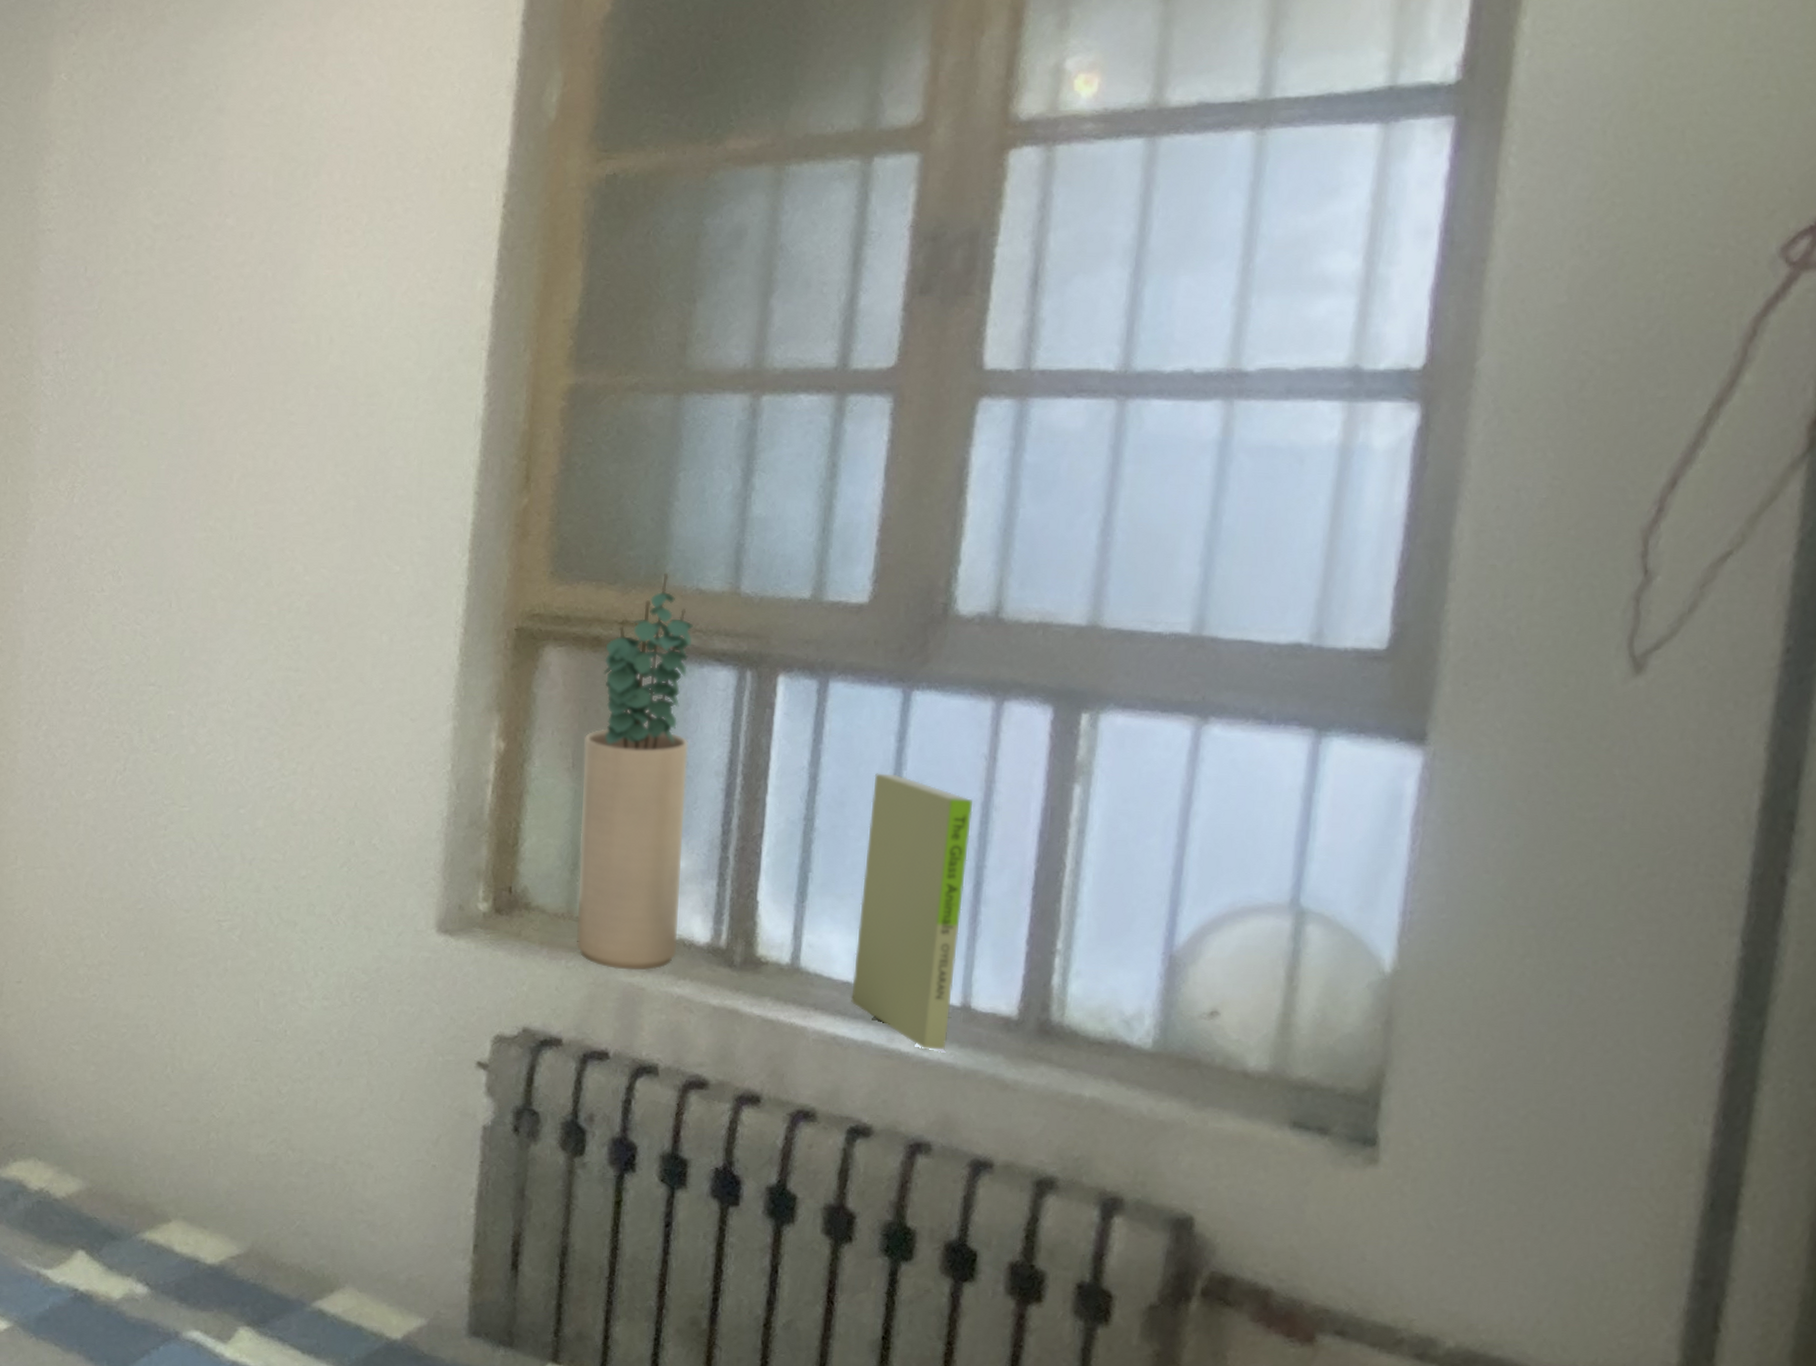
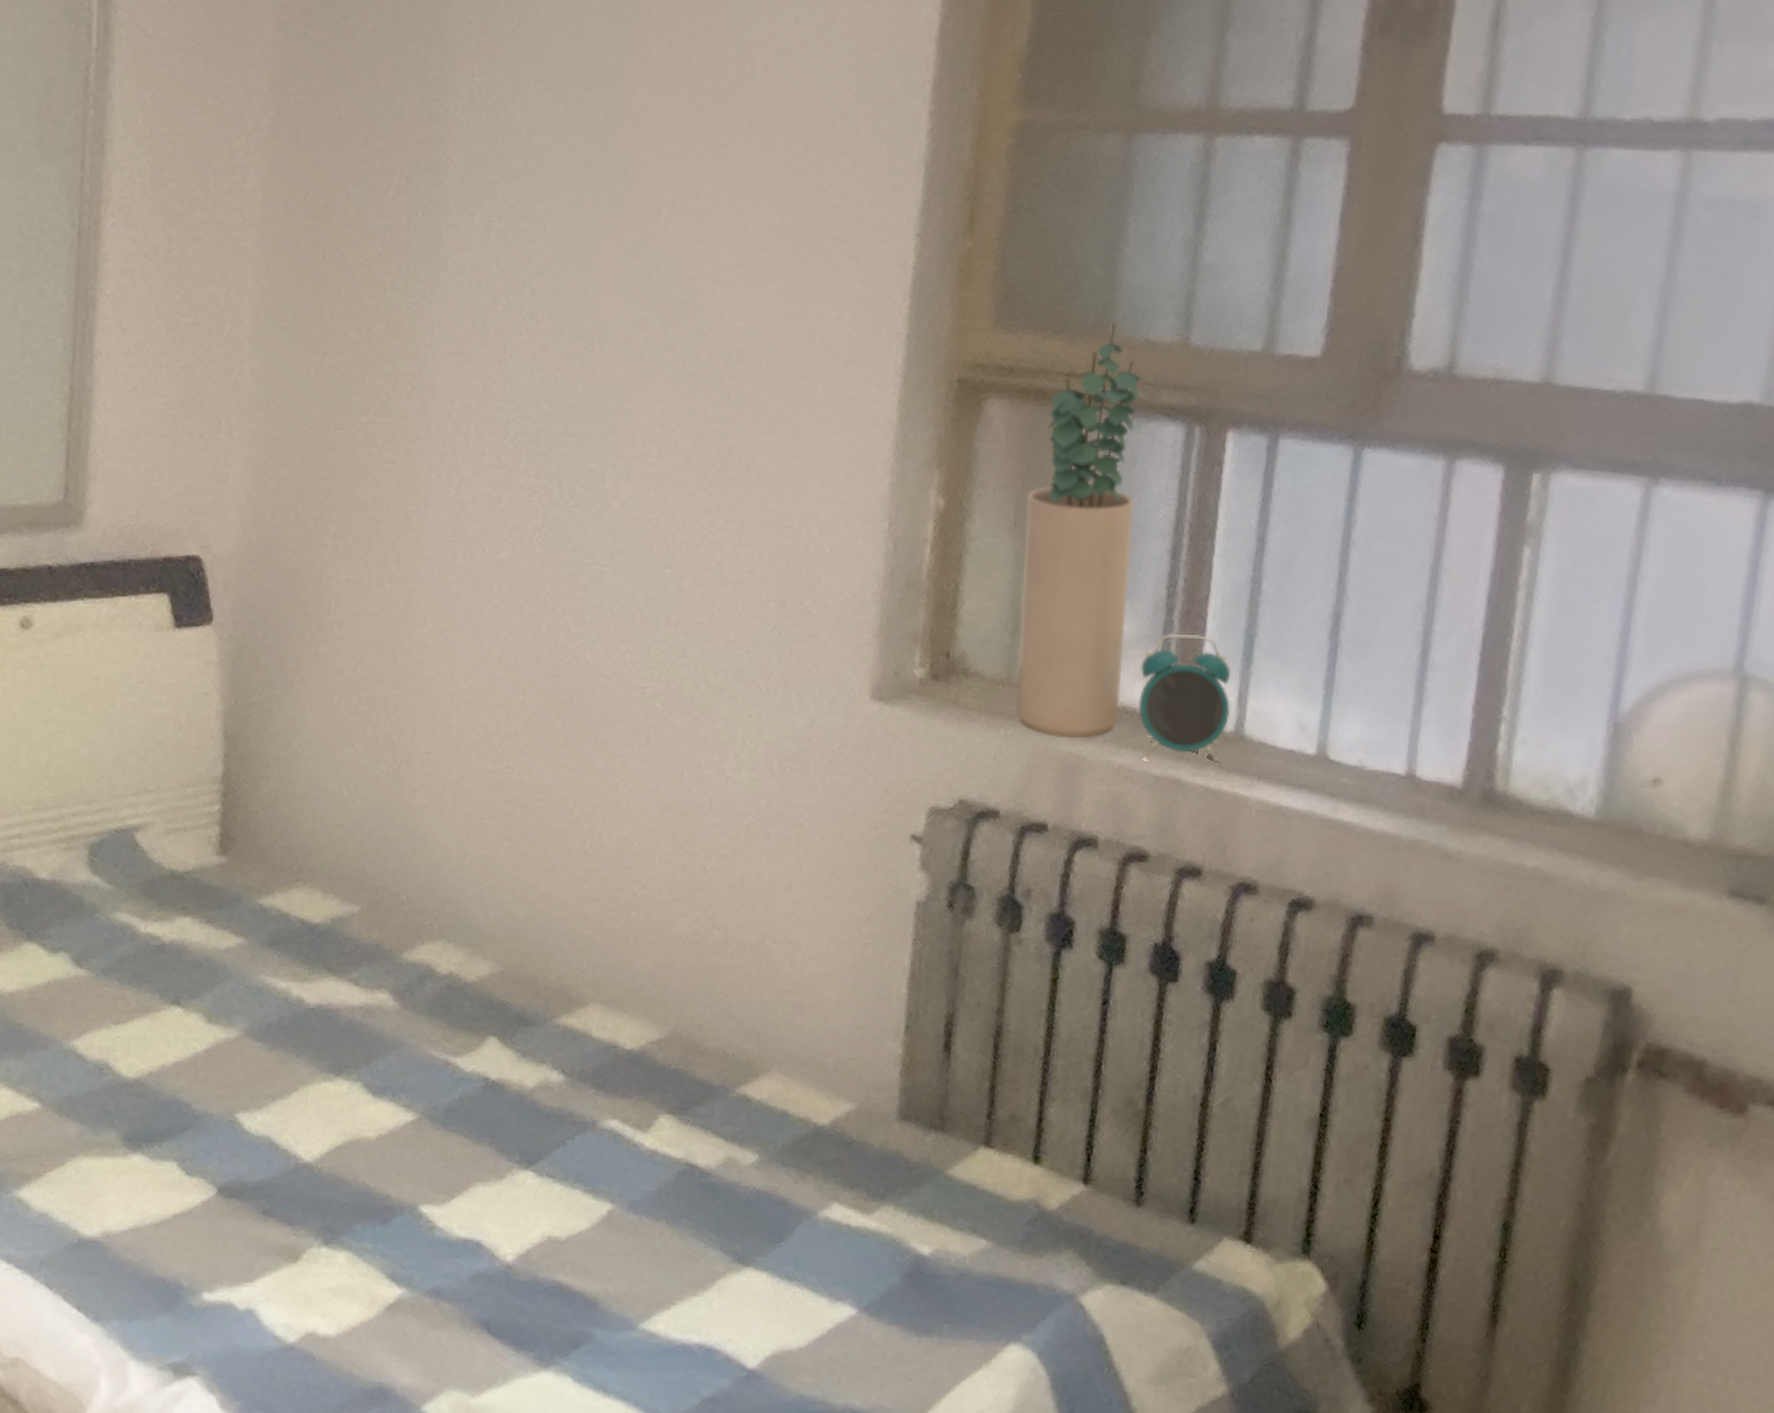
alarm clock: none [695,869,787,994] -> present [1137,633,1232,763]
book: present [851,773,973,1050] -> none [1295,534,1422,820]

